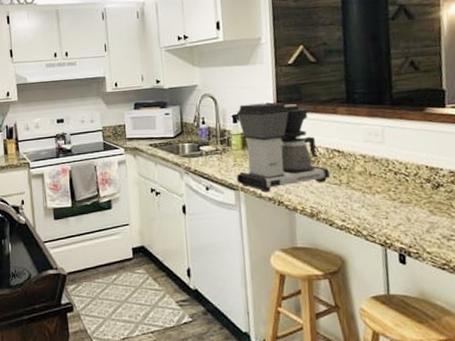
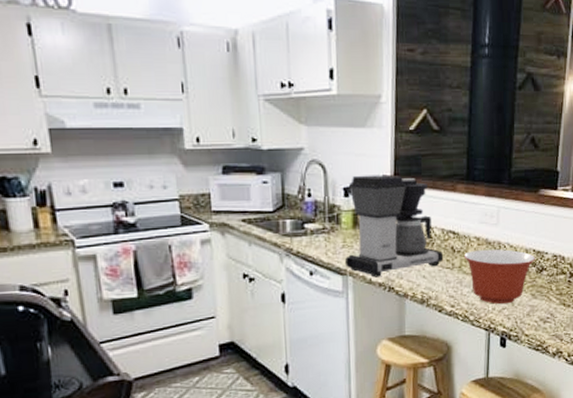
mixing bowl: none [350,165,429,220] -> present [463,249,535,305]

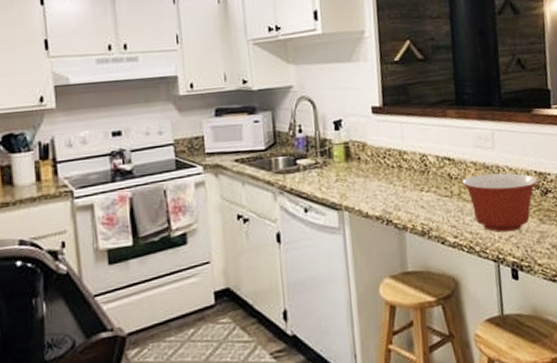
coffee maker: present [346,175,444,278] -> none [339,106,441,211]

